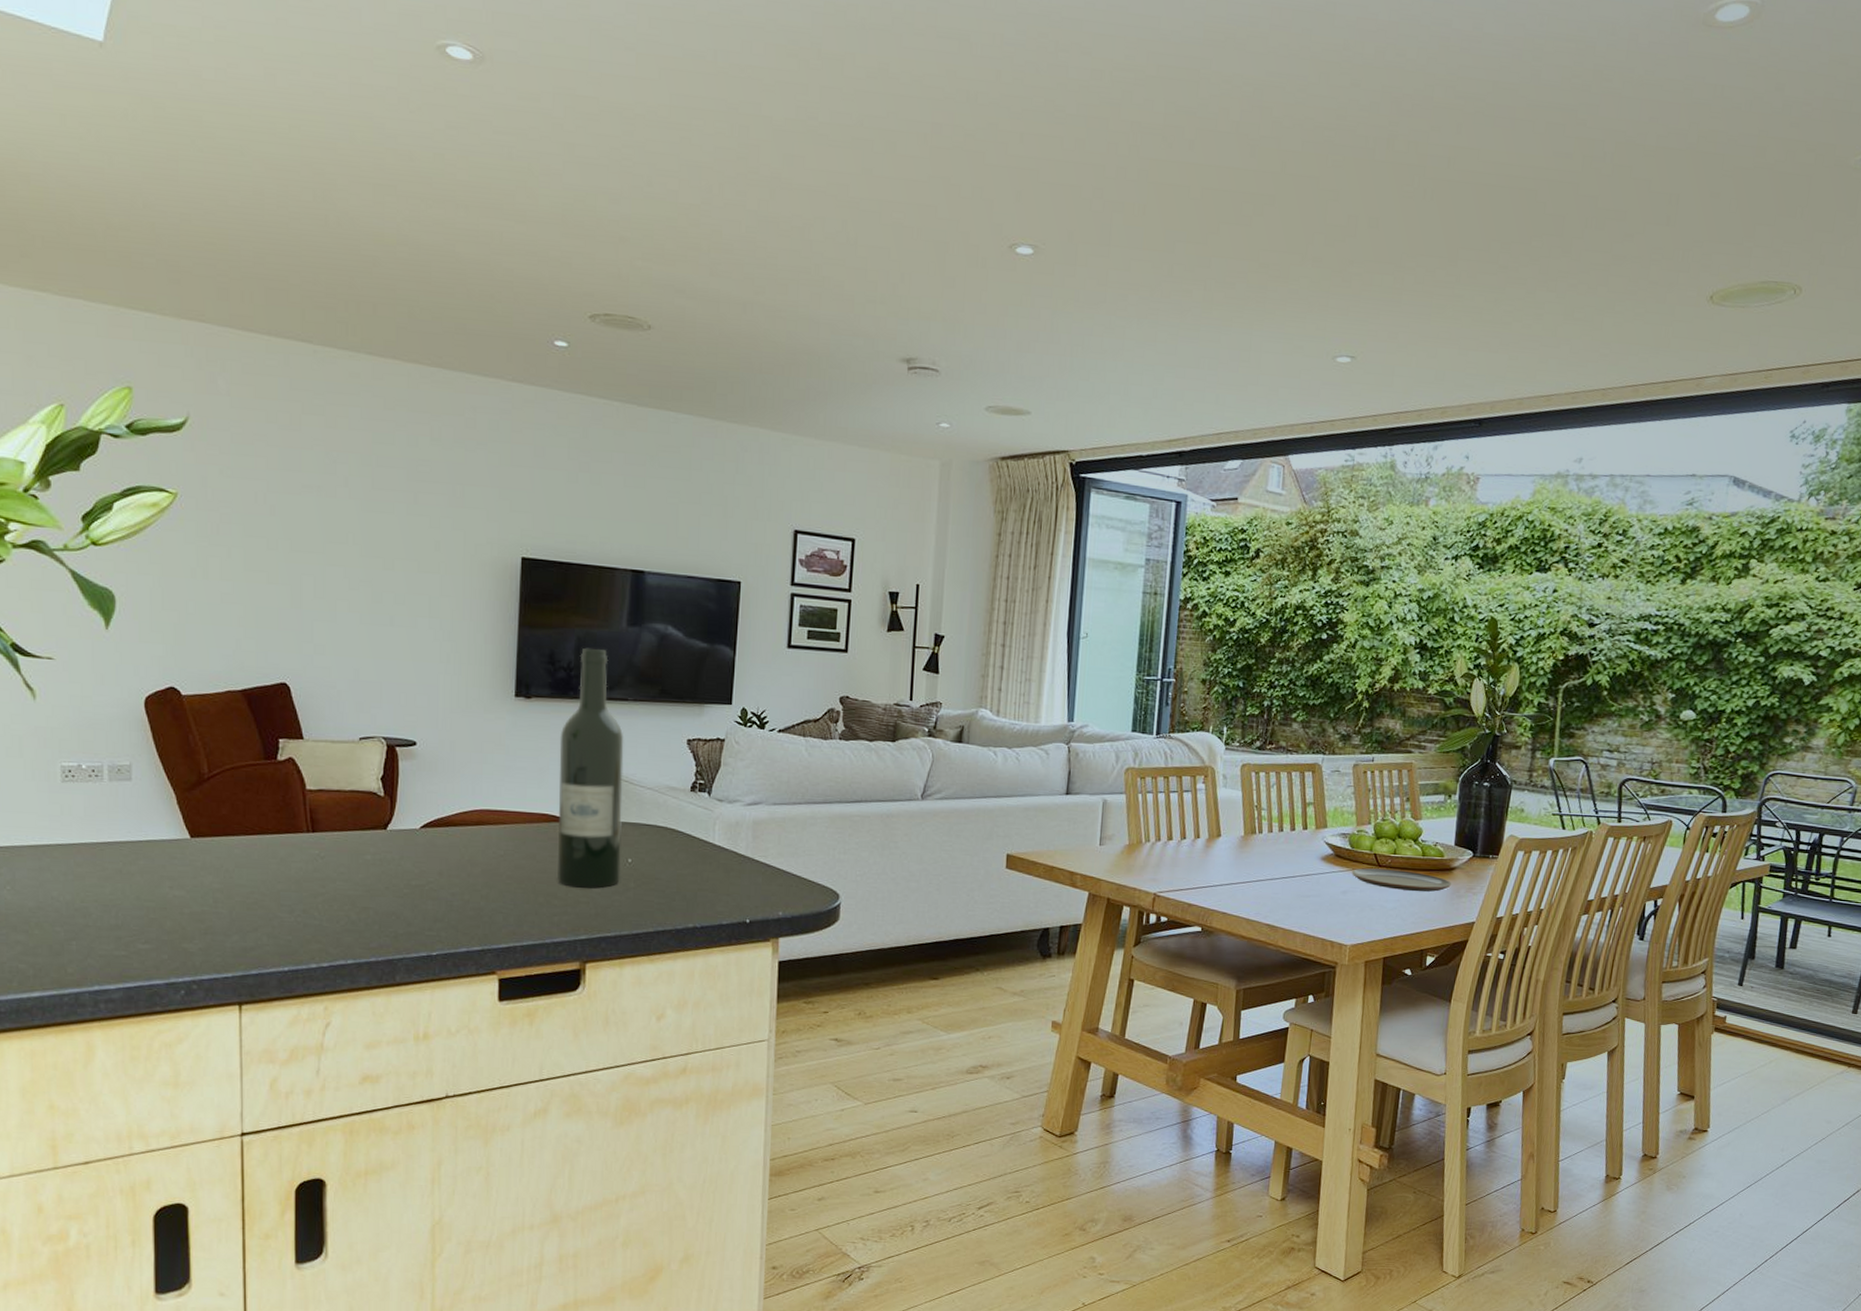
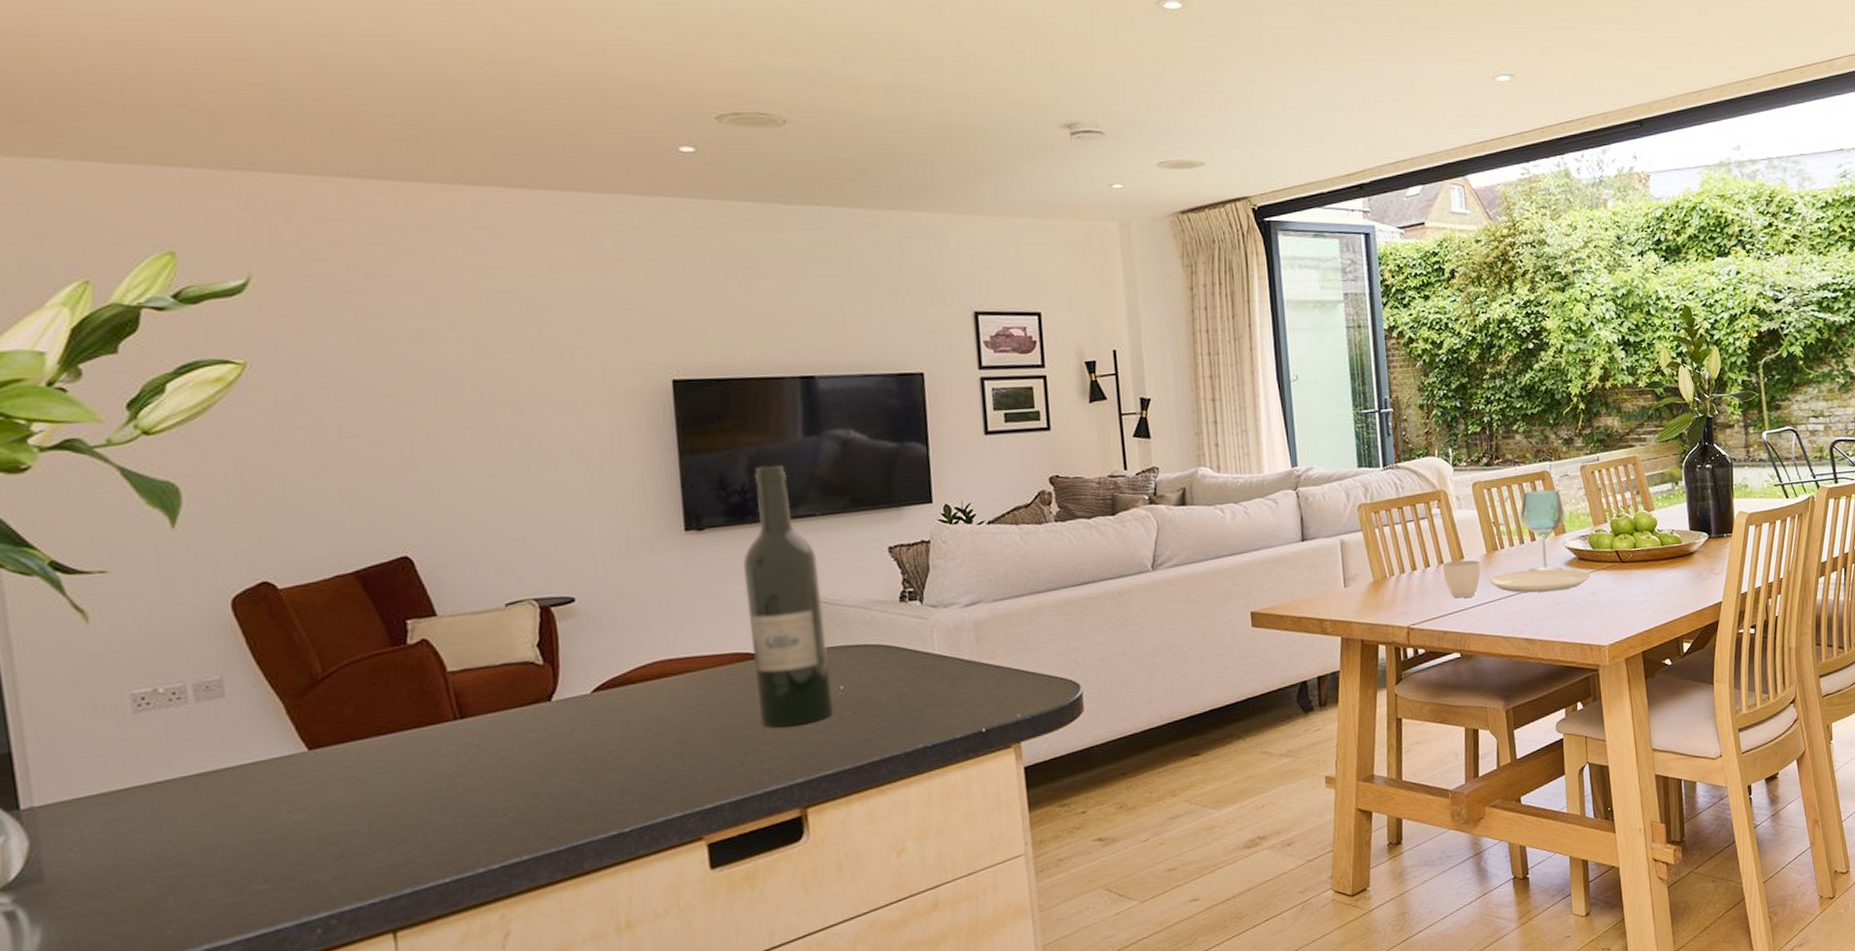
cup: none [1197,837,1237,875] -> present [1442,560,1481,598]
plate: none [1242,857,1345,884] -> present [1489,568,1591,593]
wine glass: none [1282,780,1330,864] -> present [1520,489,1566,571]
plate: present [1352,868,1451,892] -> none [1597,562,1693,583]

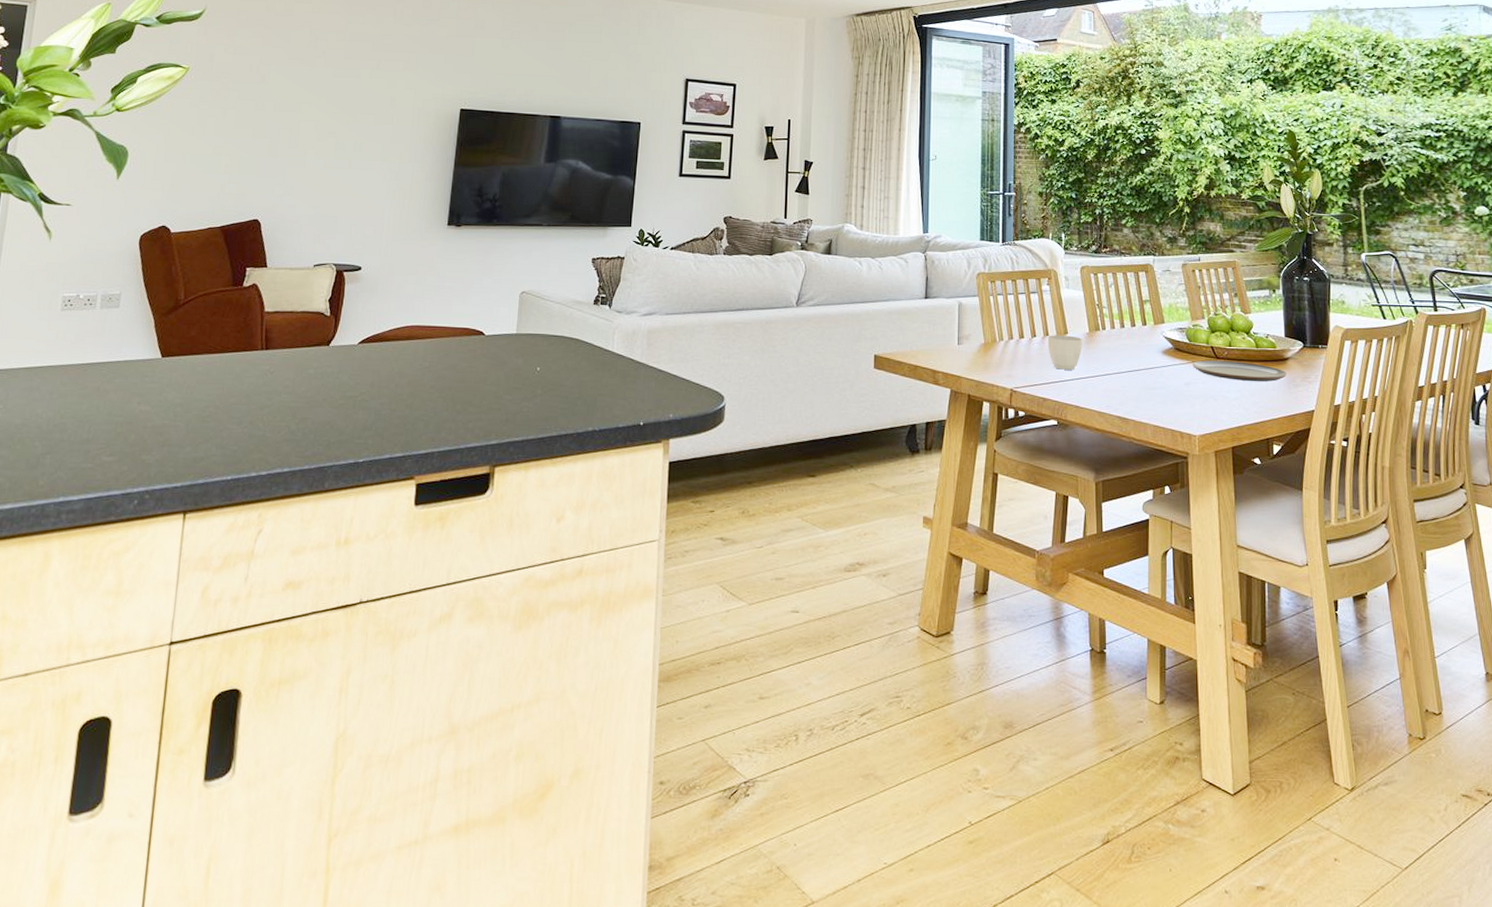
wine bottle: present [742,465,834,728] -> none [473,182,538,397]
plate: present [1489,568,1591,593] -> none [1090,352,1185,376]
wine glass: present [1520,489,1566,571] -> none [1122,280,1166,358]
plate: none [1597,562,1693,583] -> present [1192,360,1287,382]

